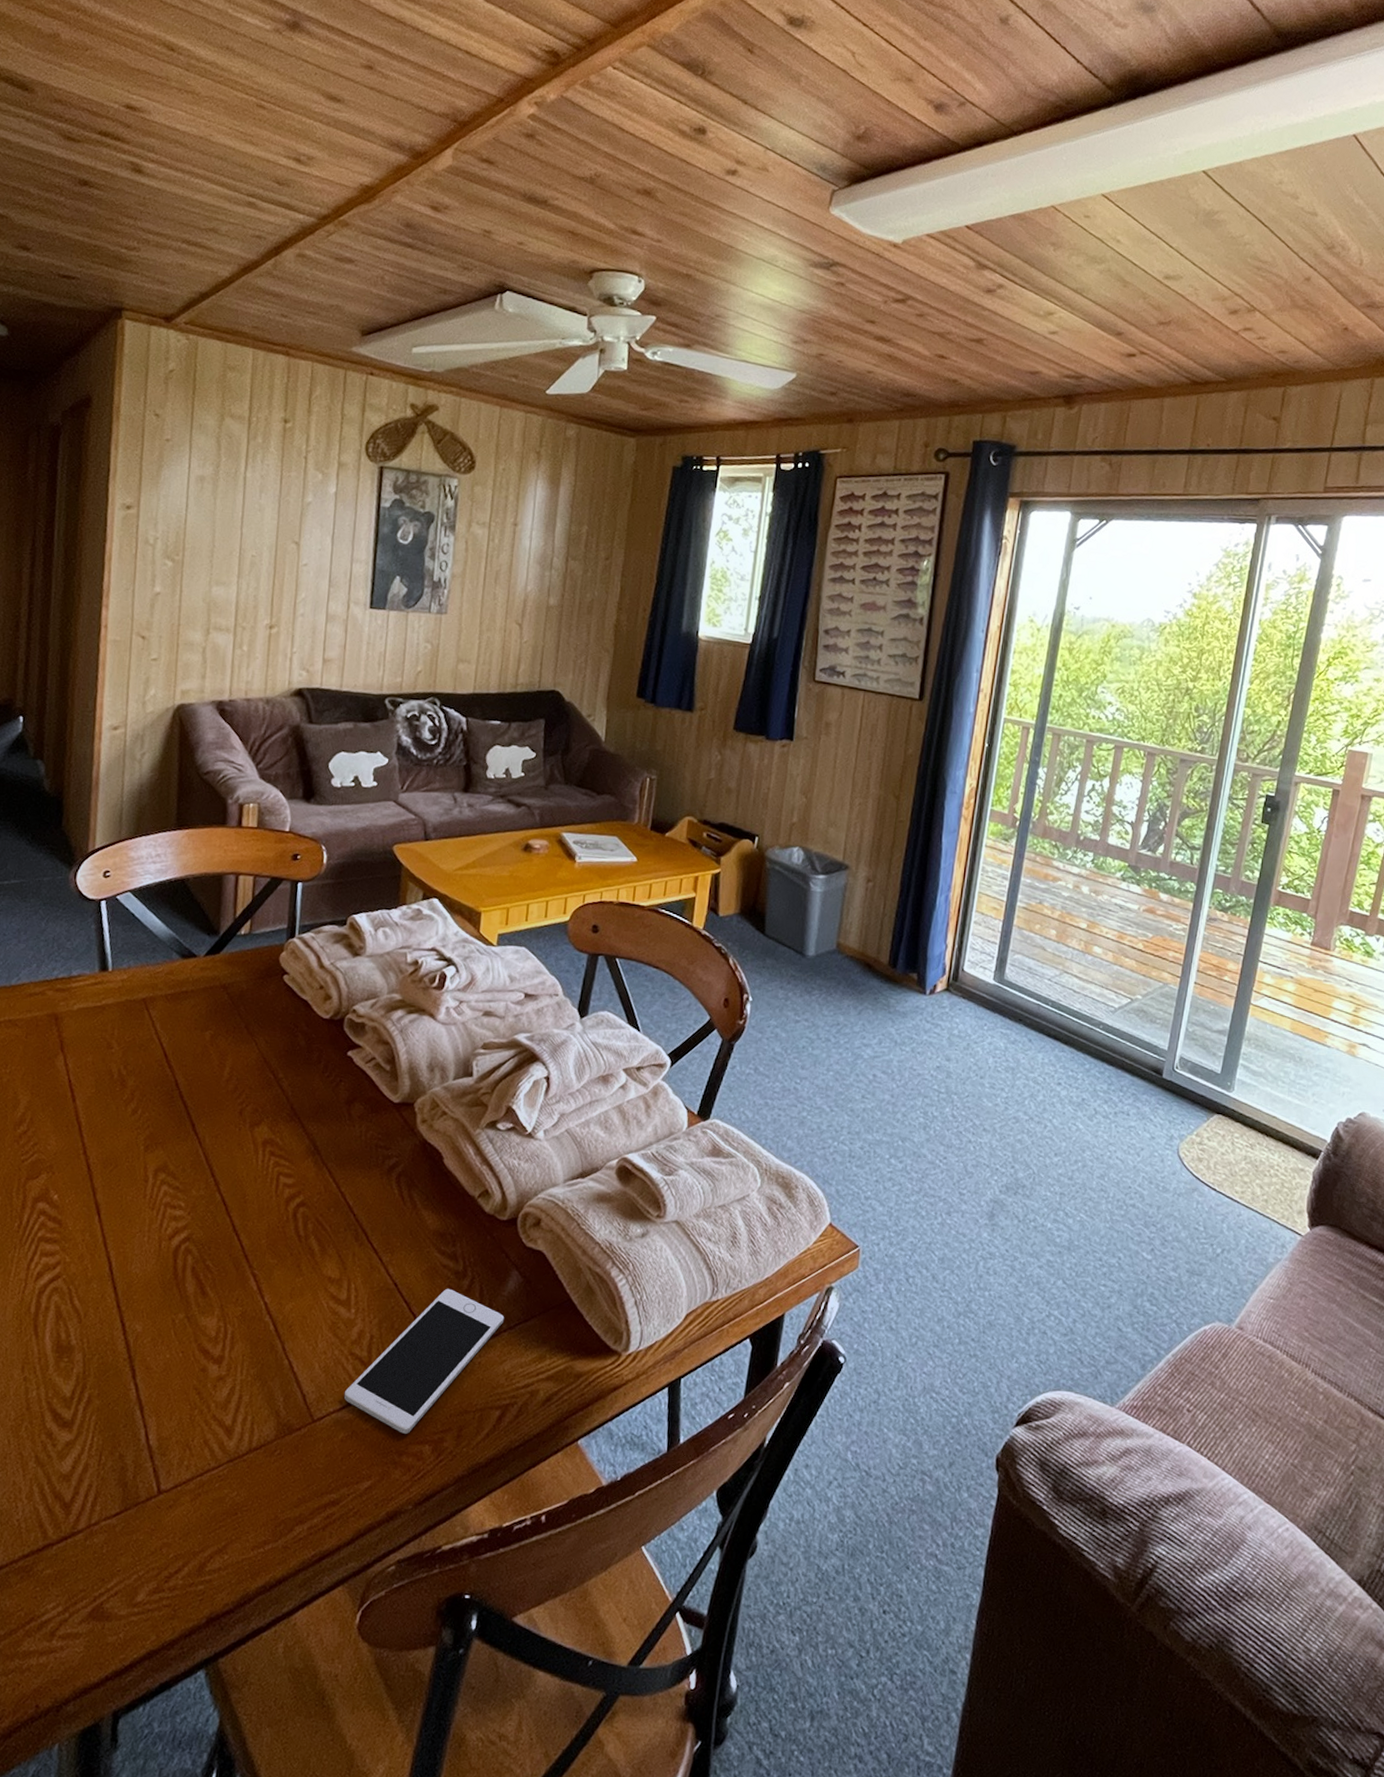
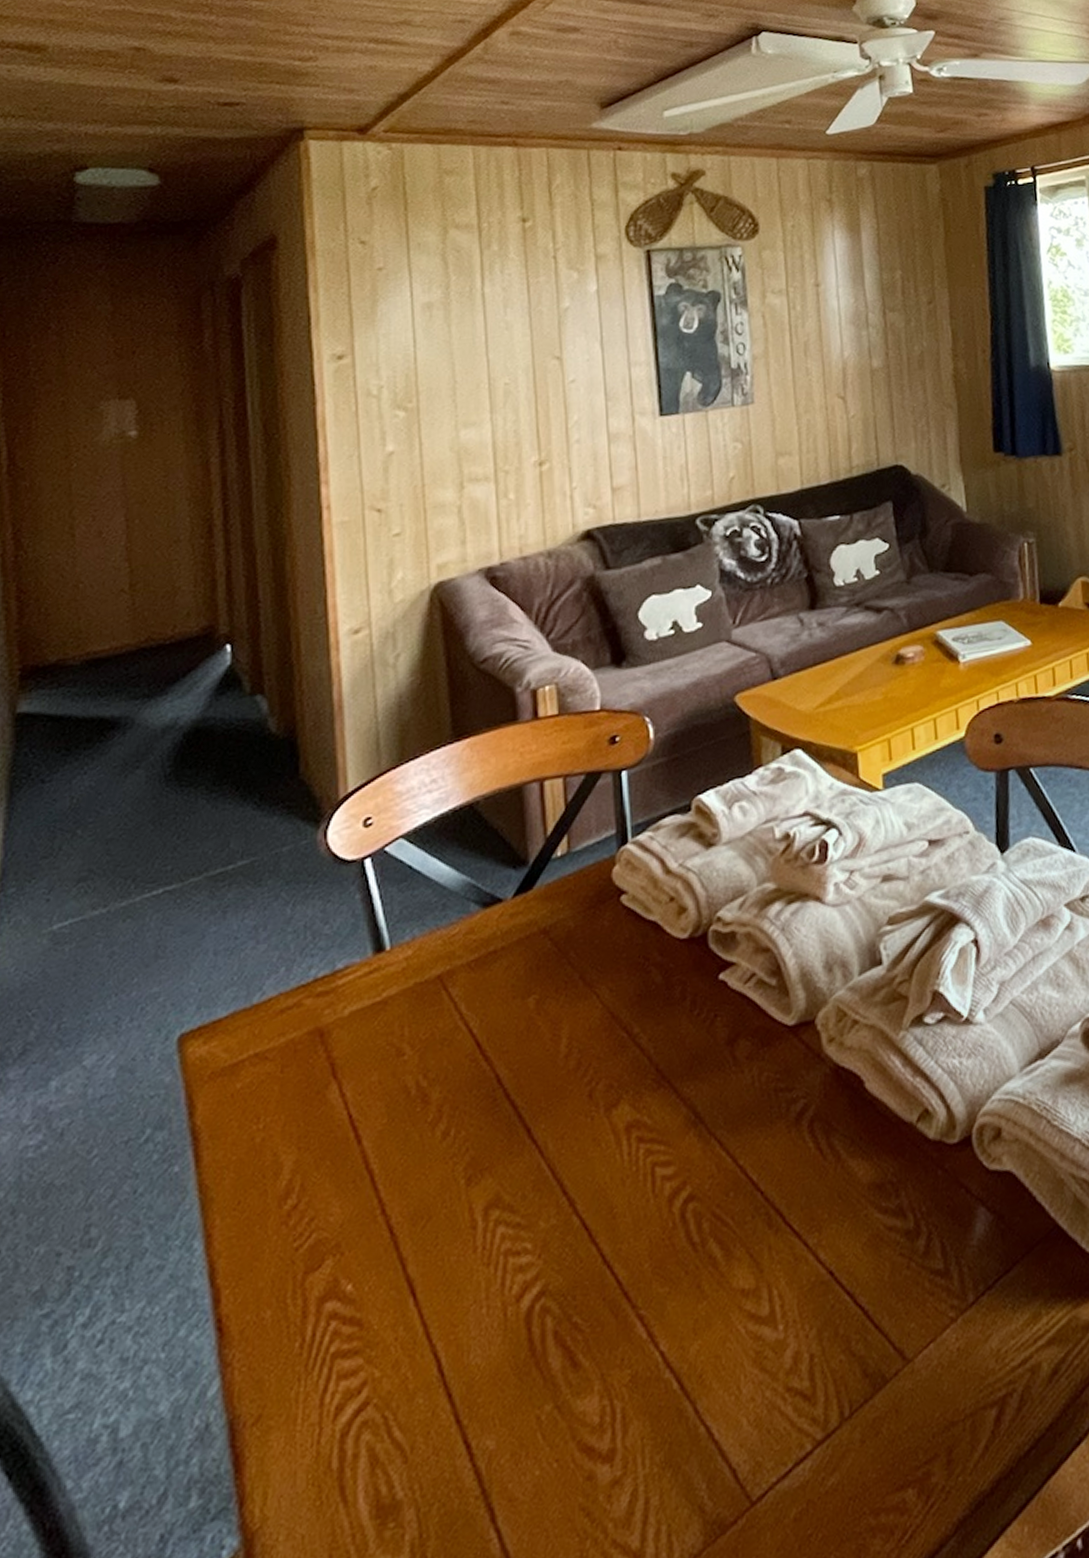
cell phone: present [344,1288,505,1434] -> none [787,1257,980,1483]

